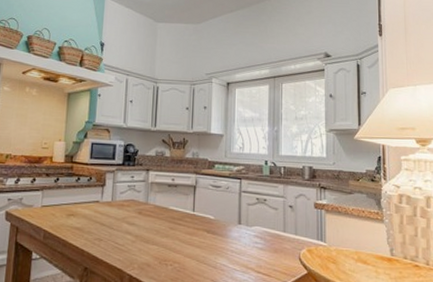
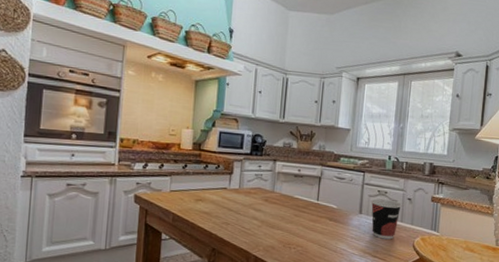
cup: none [249,207,283,252] -> present [371,198,402,240]

